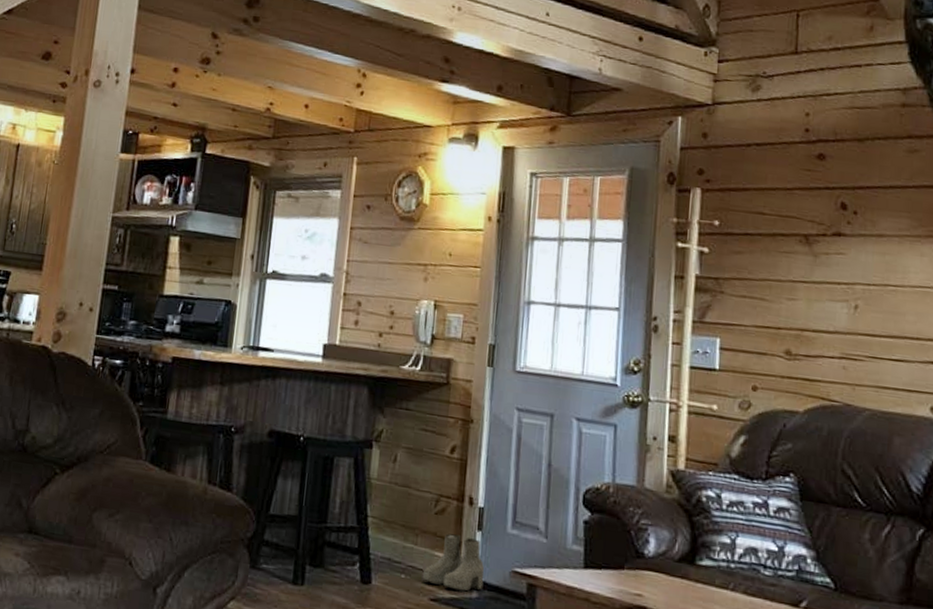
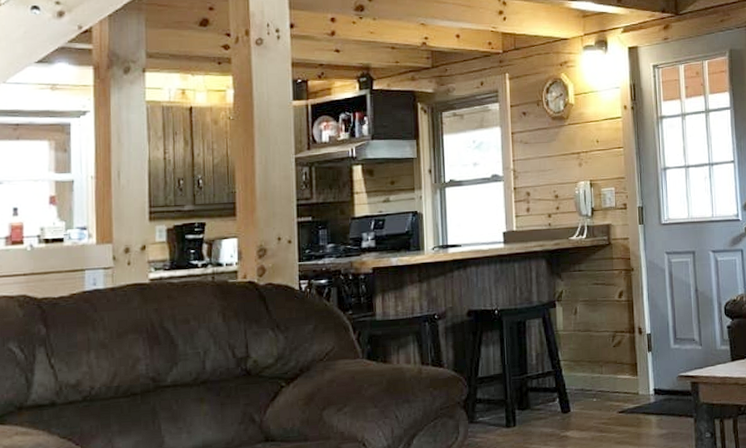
boots: present [422,533,485,592] -> none [610,358,658,401]

